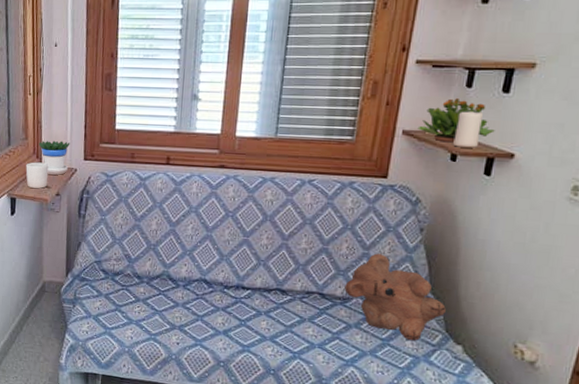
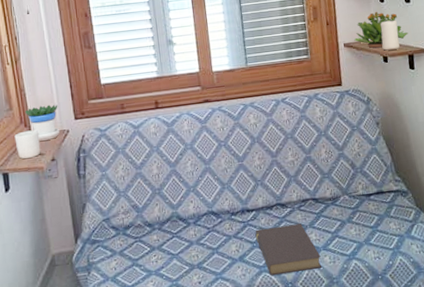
book: none [245,309,314,365] -> present [255,223,321,276]
teddy bear: present [344,253,446,342] -> none [331,151,412,222]

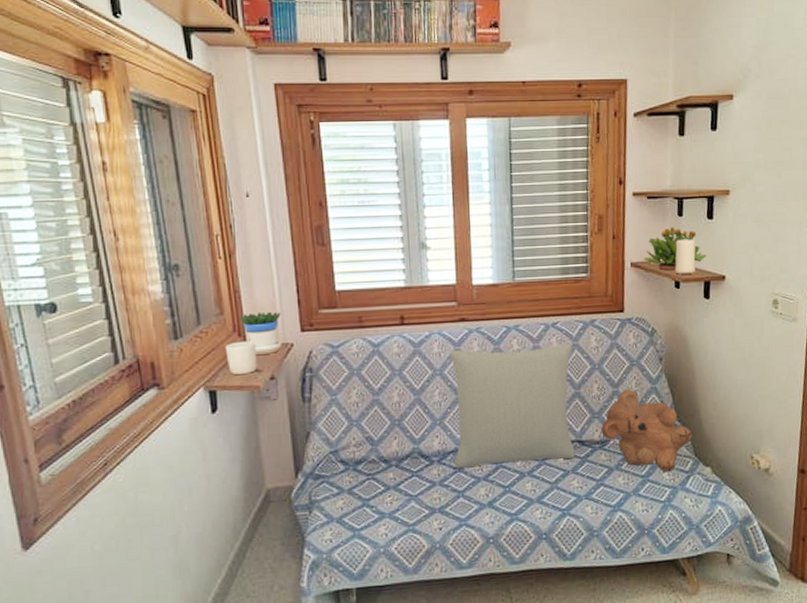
pillow: none [198,114,311,229] -> present [450,342,575,469]
book: present [255,223,321,276] -> none [508,468,582,526]
teddy bear: none [331,151,412,222] -> present [601,389,692,472]

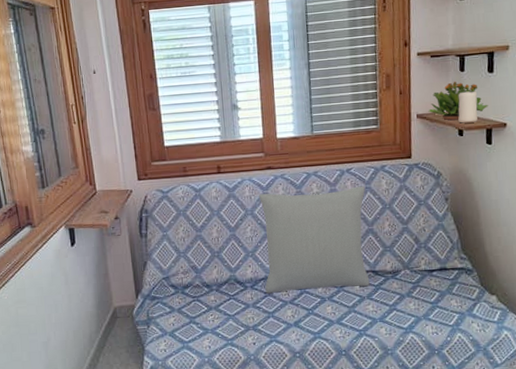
mug: present [225,341,258,376] -> none [80,188,105,216]
flowerpot: present [240,311,283,355] -> none [91,164,124,199]
teddy bear: present [601,389,692,472] -> none [393,226,478,300]

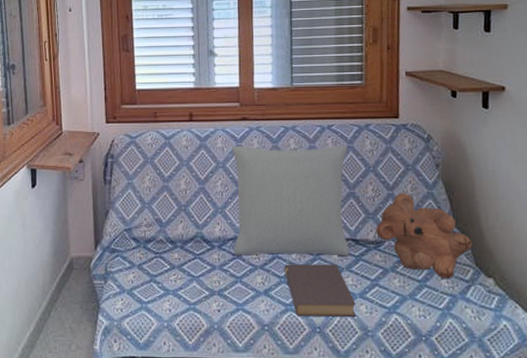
book: none [311,294,377,343] -> present [284,264,356,317]
teddy bear: none [393,226,478,300] -> present [376,193,472,279]
potted flower: present [428,81,488,120] -> none [418,38,485,80]
candle: present [458,91,478,123] -> none [451,50,473,84]

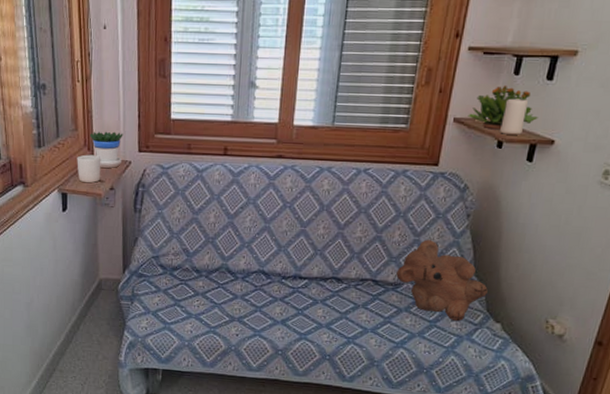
mug: none [45,129,70,158] -> present [77,154,101,183]
flowerpot: none [58,105,91,141] -> present [90,131,123,168]
pillow: present [232,144,350,257] -> none [256,183,381,295]
book: present [284,264,356,317] -> none [302,298,367,349]
potted flower: none [418,38,485,80] -> present [467,84,538,130]
candle: none [451,50,473,84] -> present [500,98,528,135]

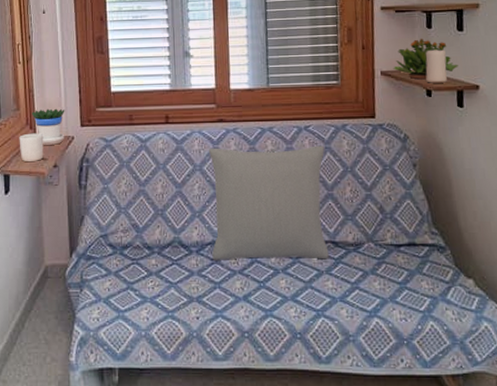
pillow: none [256,183,381,295] -> present [209,145,329,260]
teddy bear: present [396,239,488,322] -> none [355,193,451,281]

